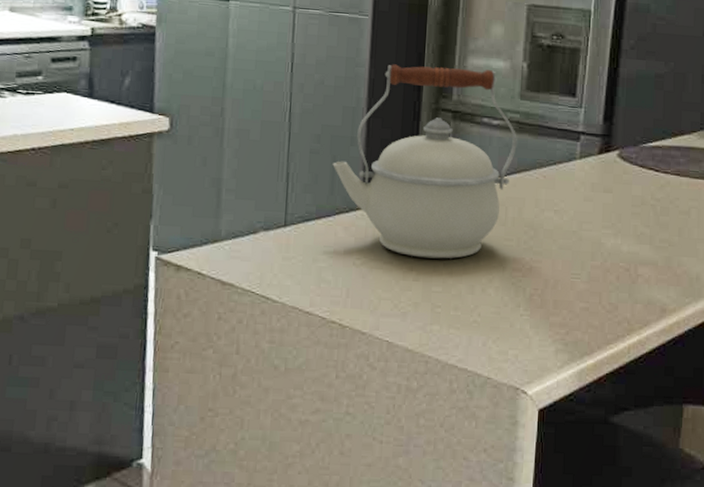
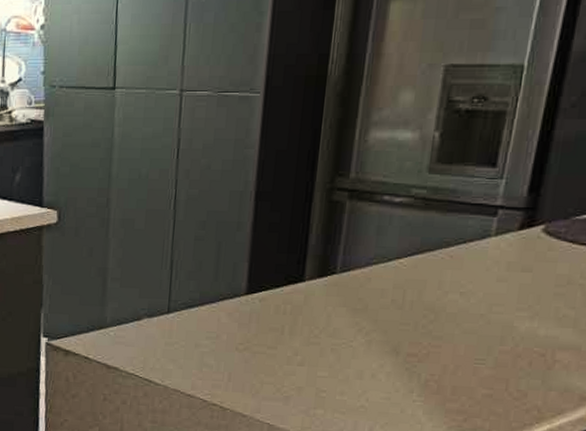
kettle: present [333,64,517,259] -> none [217,143,422,344]

